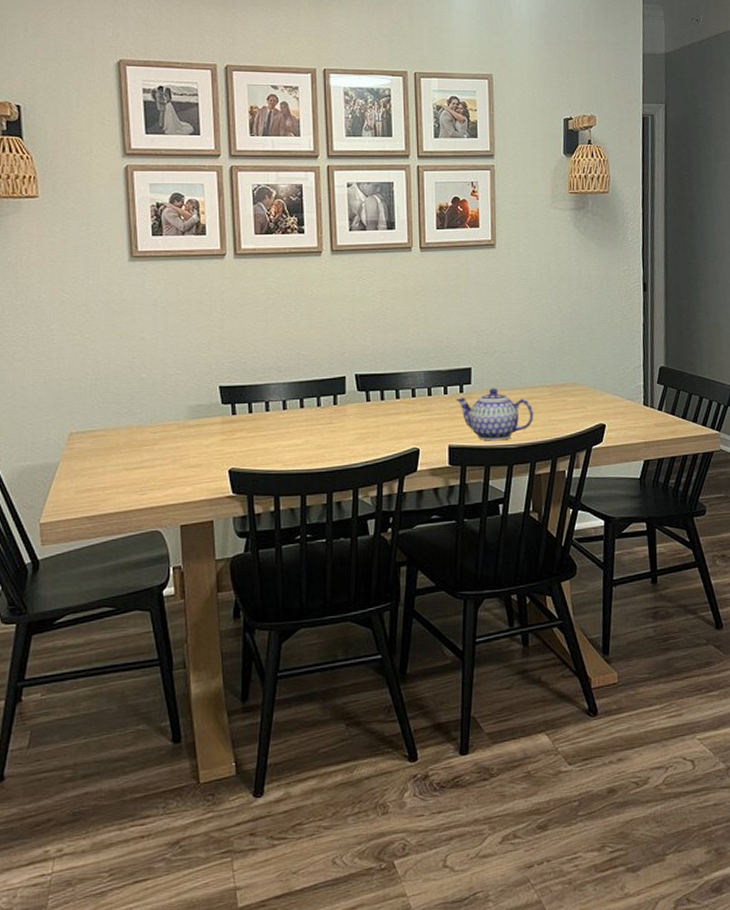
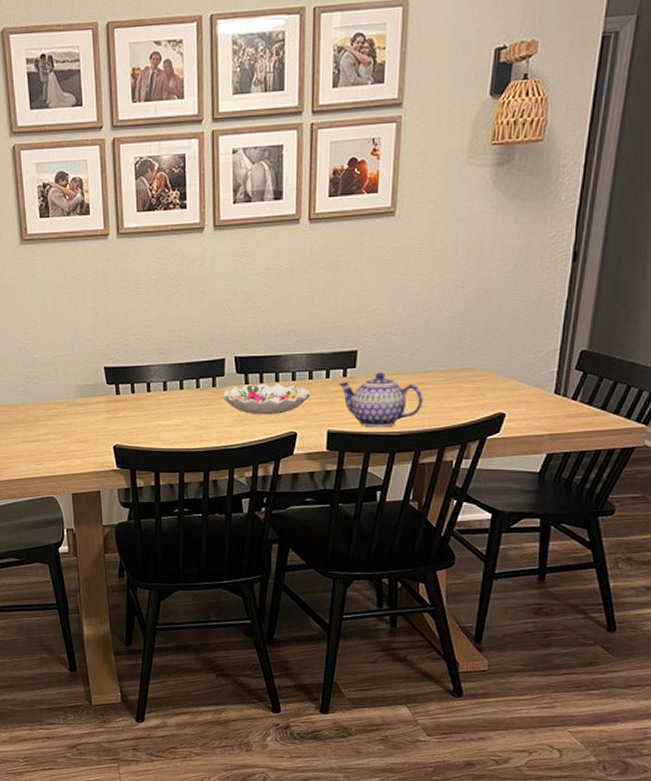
decorative bowl: none [345,400,431,433] -> present [223,383,311,415]

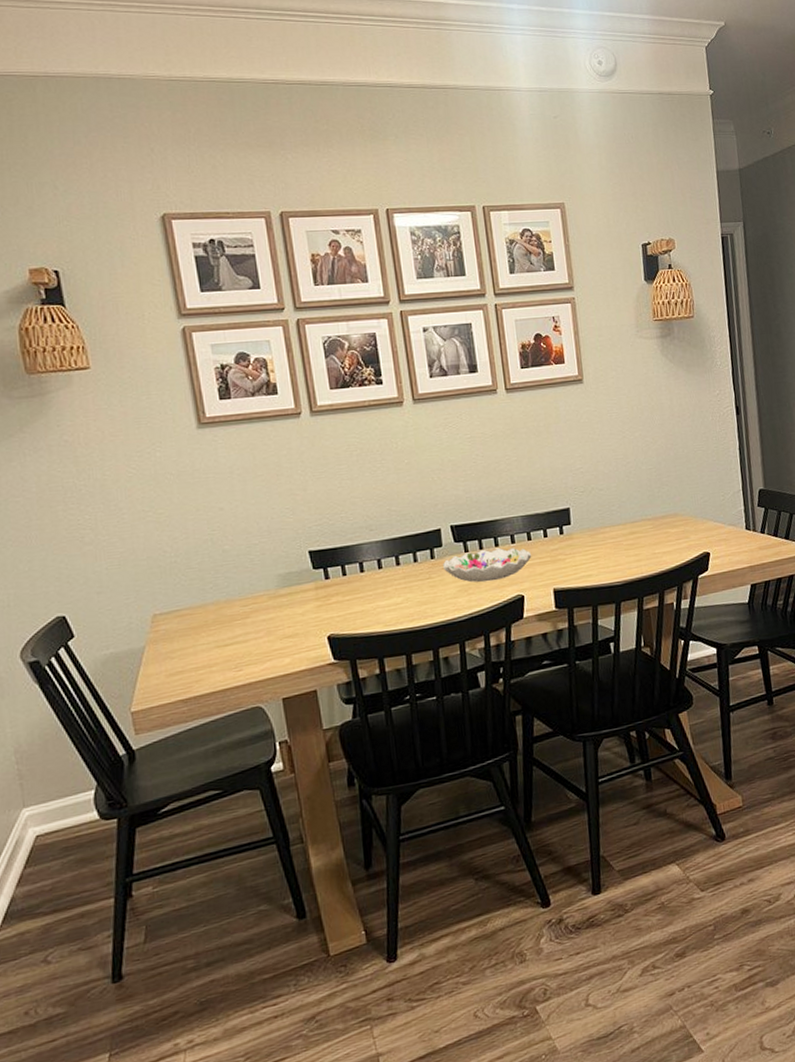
teapot: present [338,372,424,428] -> none [556,526,638,581]

